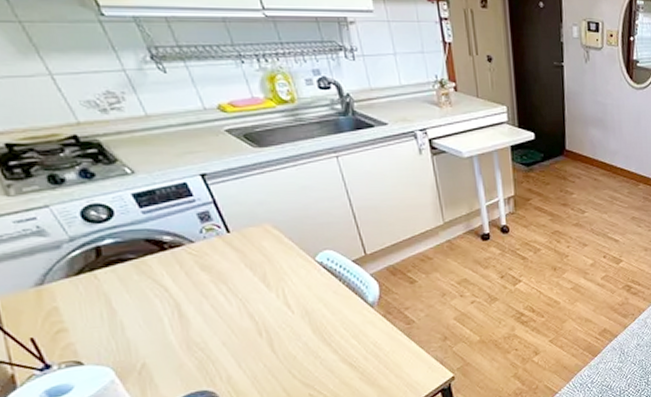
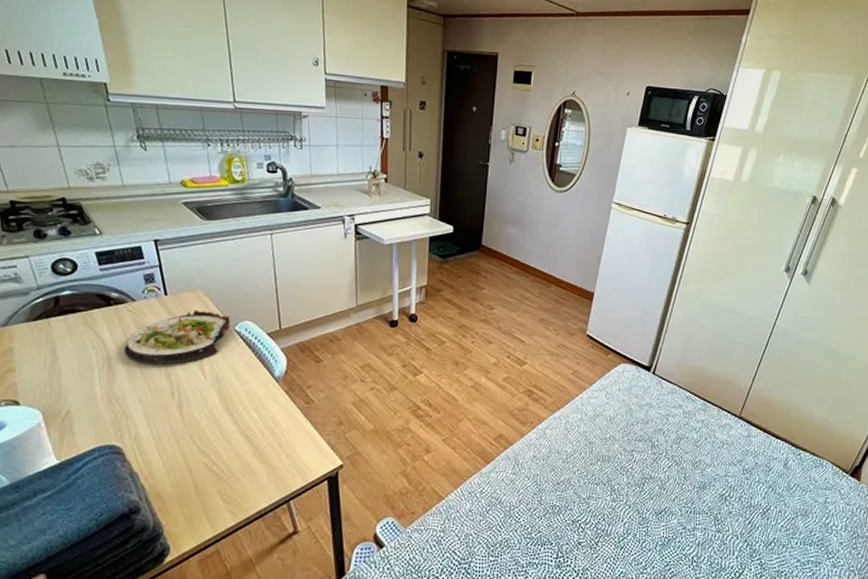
salad plate: none [192,244,309,307] -> present [123,310,230,365]

